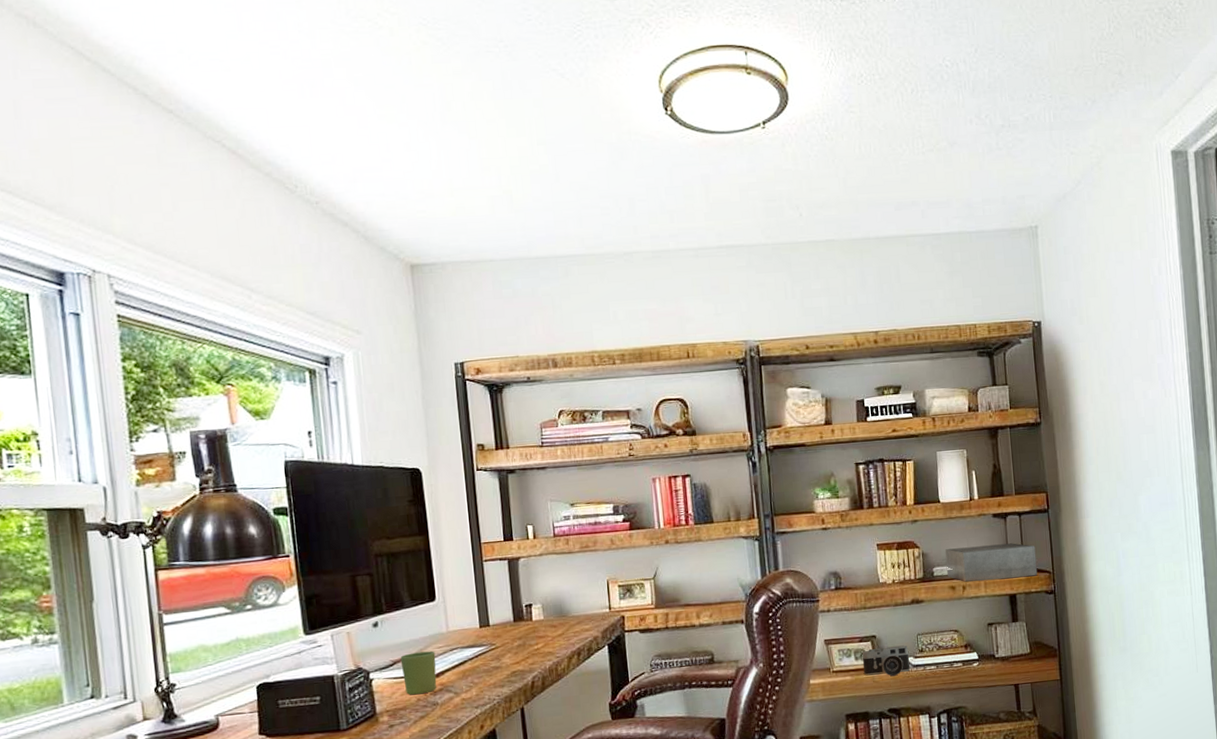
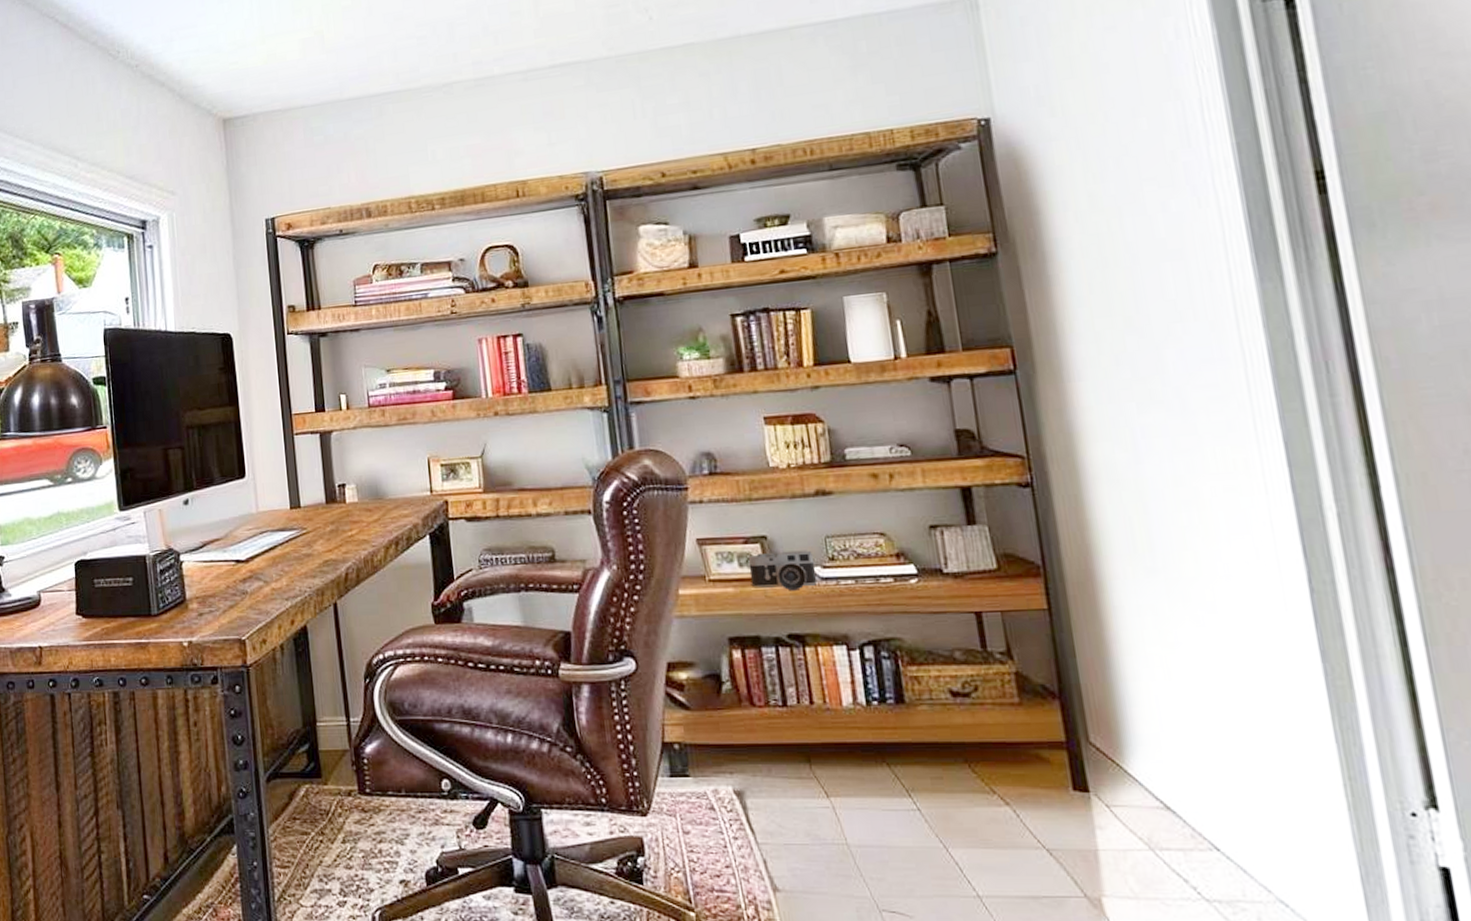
mug: present [400,651,437,695] -> none [210,533,246,581]
decorative box: present [946,543,1038,583] -> none [862,416,1003,470]

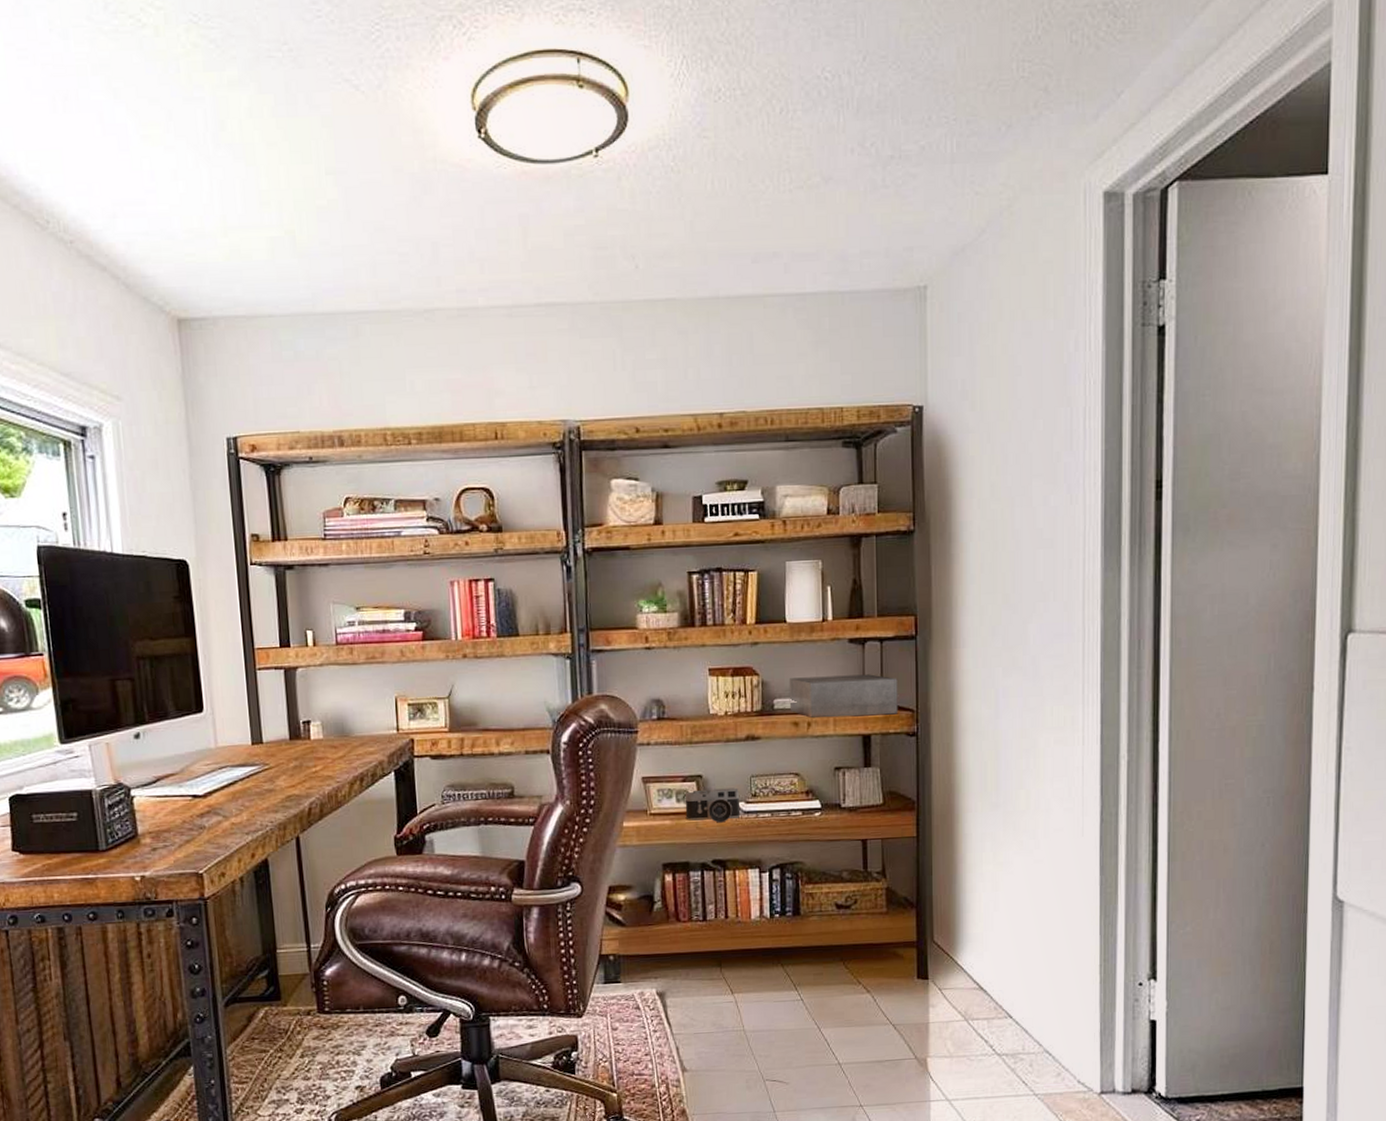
decorative box: none [862,416,1003,470] -> present [789,674,898,719]

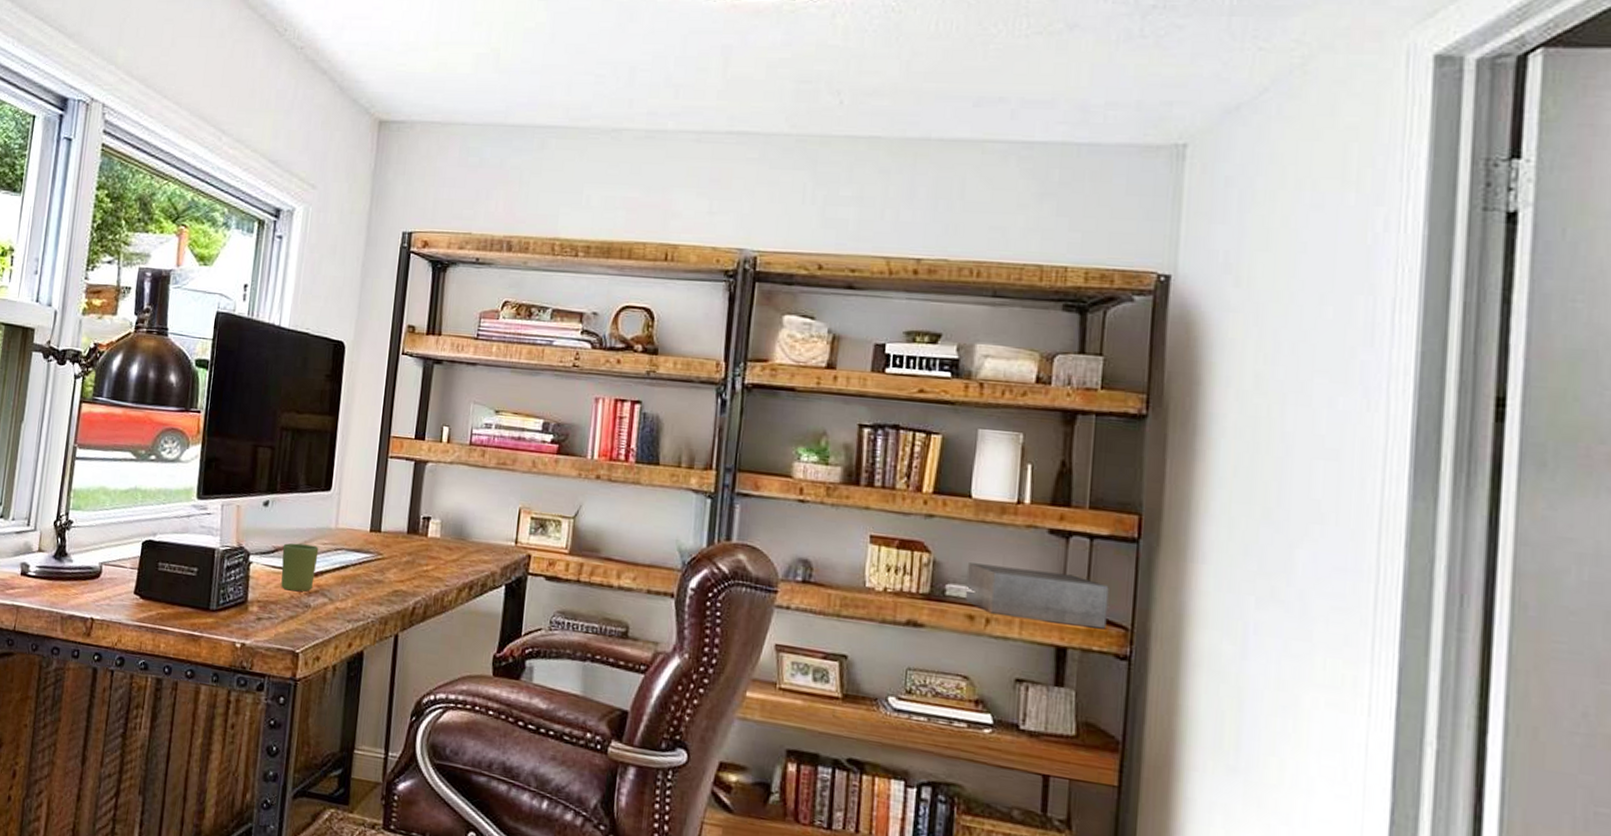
mug: none [164,768,204,816] -> present [281,543,319,592]
camera: present [683,787,742,823] -> none [821,672,893,717]

